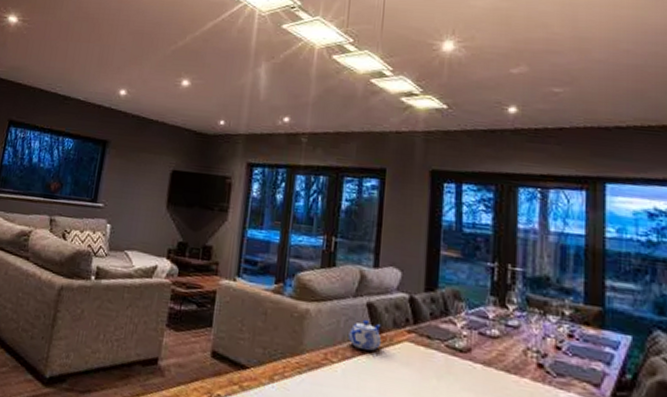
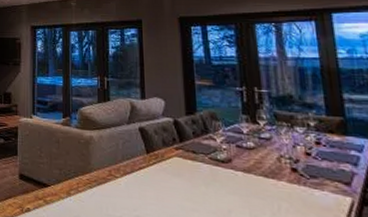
teapot: present [349,319,382,351] -> none [127,141,155,166]

